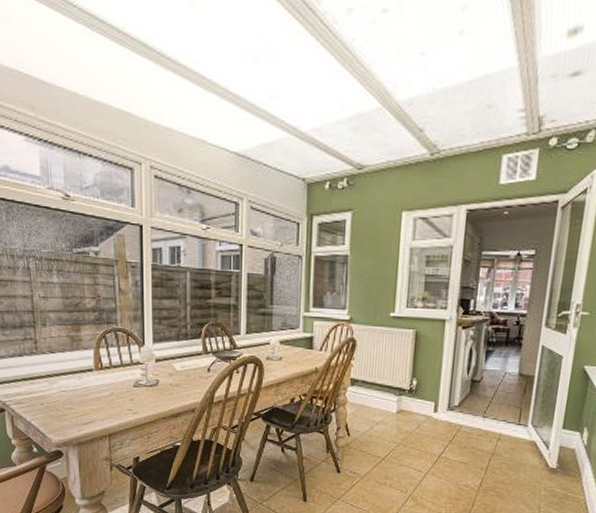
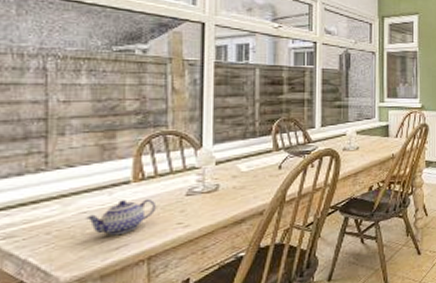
teapot: none [64,384,113,413] -> present [85,198,157,236]

